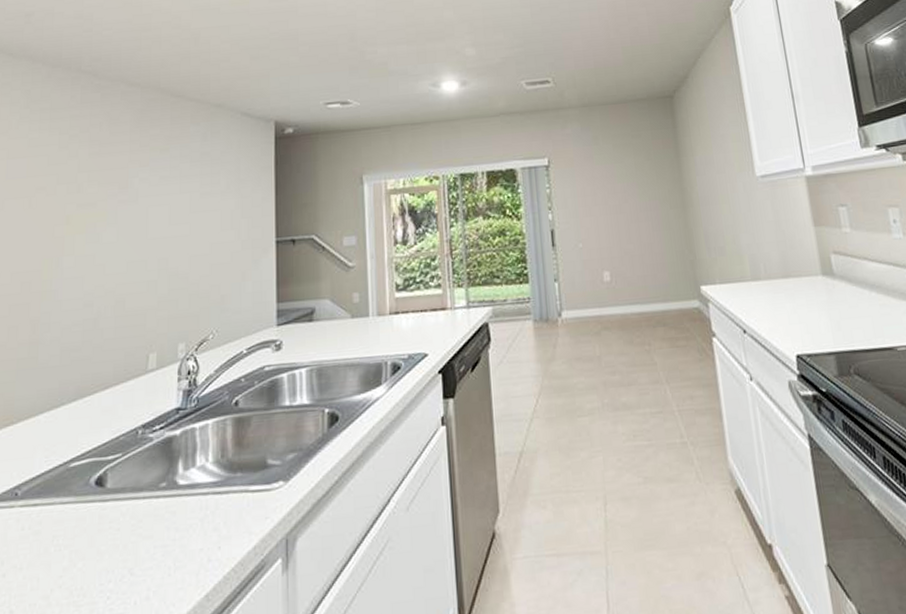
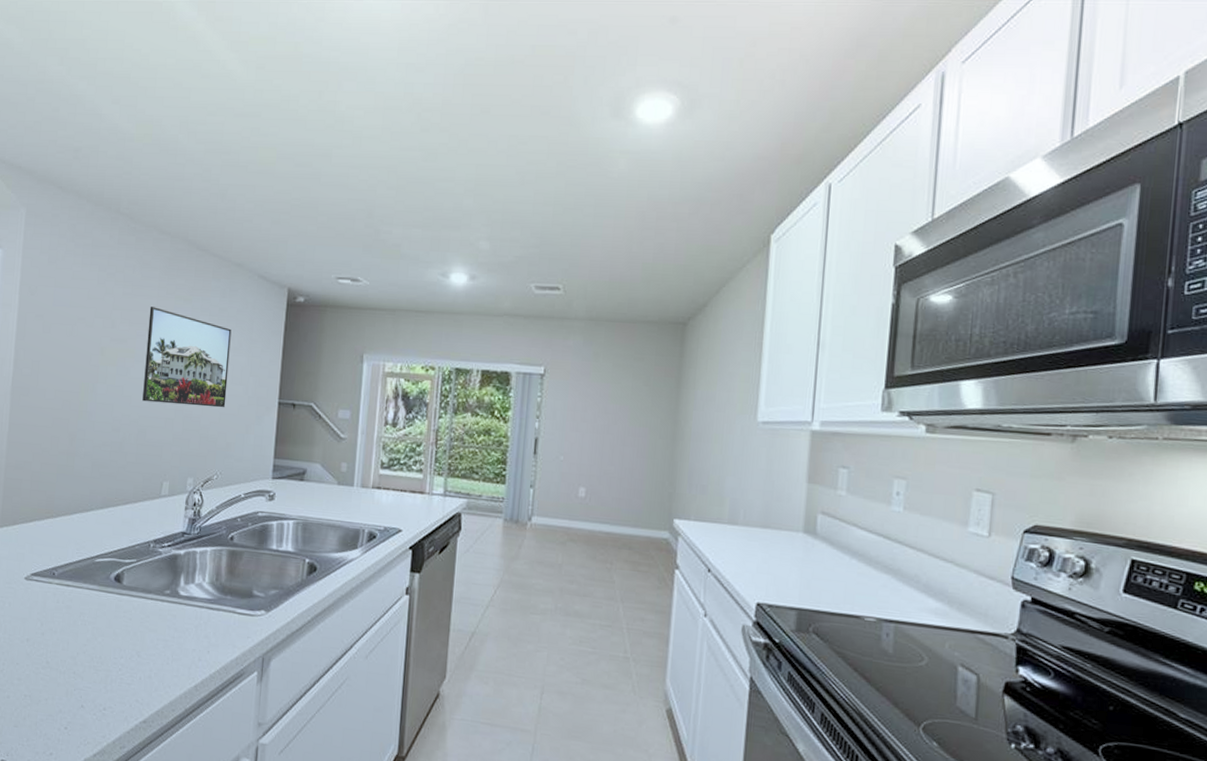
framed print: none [118,162,217,267] -> present [142,307,232,408]

